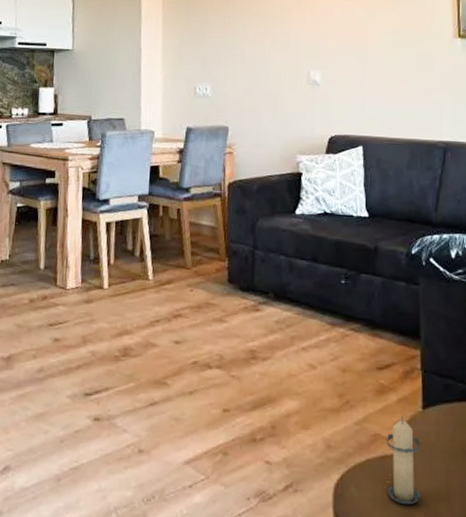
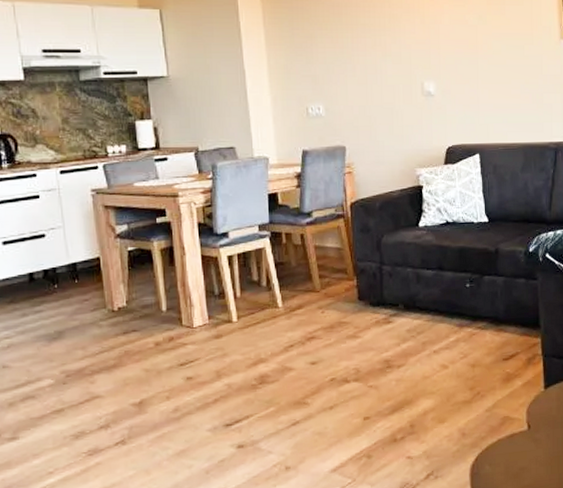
candle: present [386,415,423,505] -> none [514,397,547,472]

